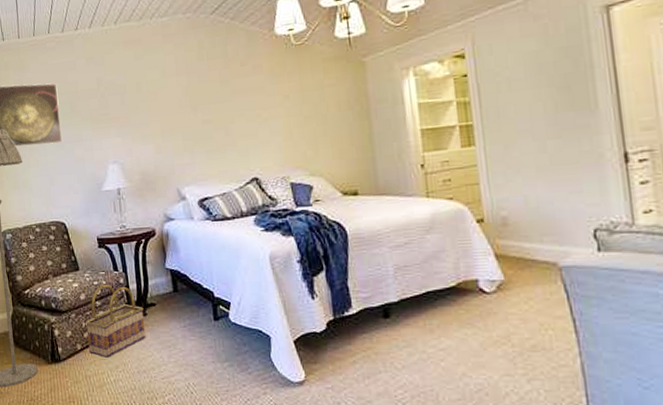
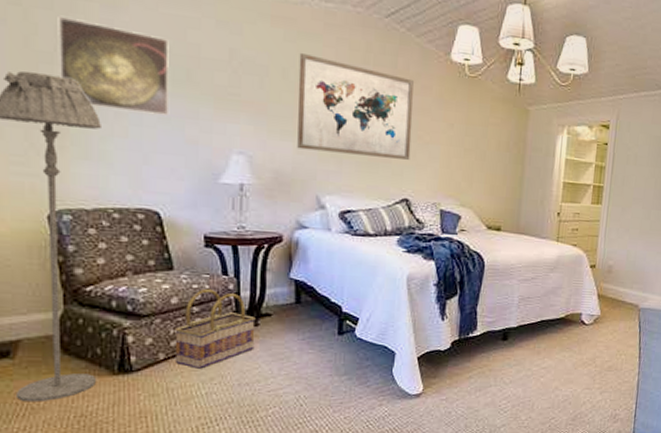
wall art: none [147,63,253,149] -> present [297,52,414,160]

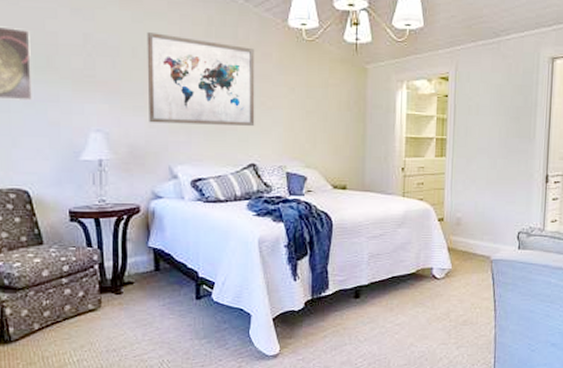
basket: present [175,288,256,369] -> none [47,260,119,337]

